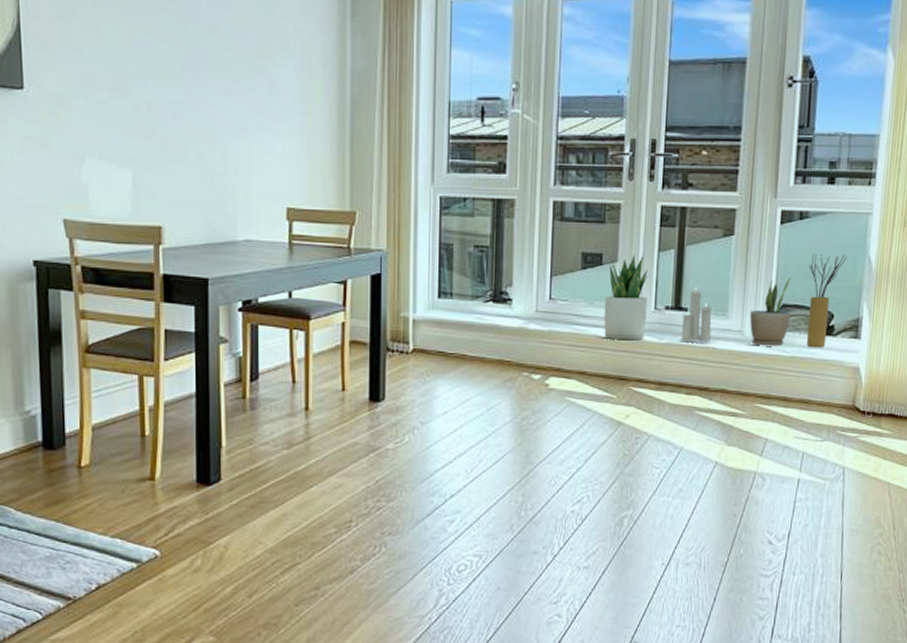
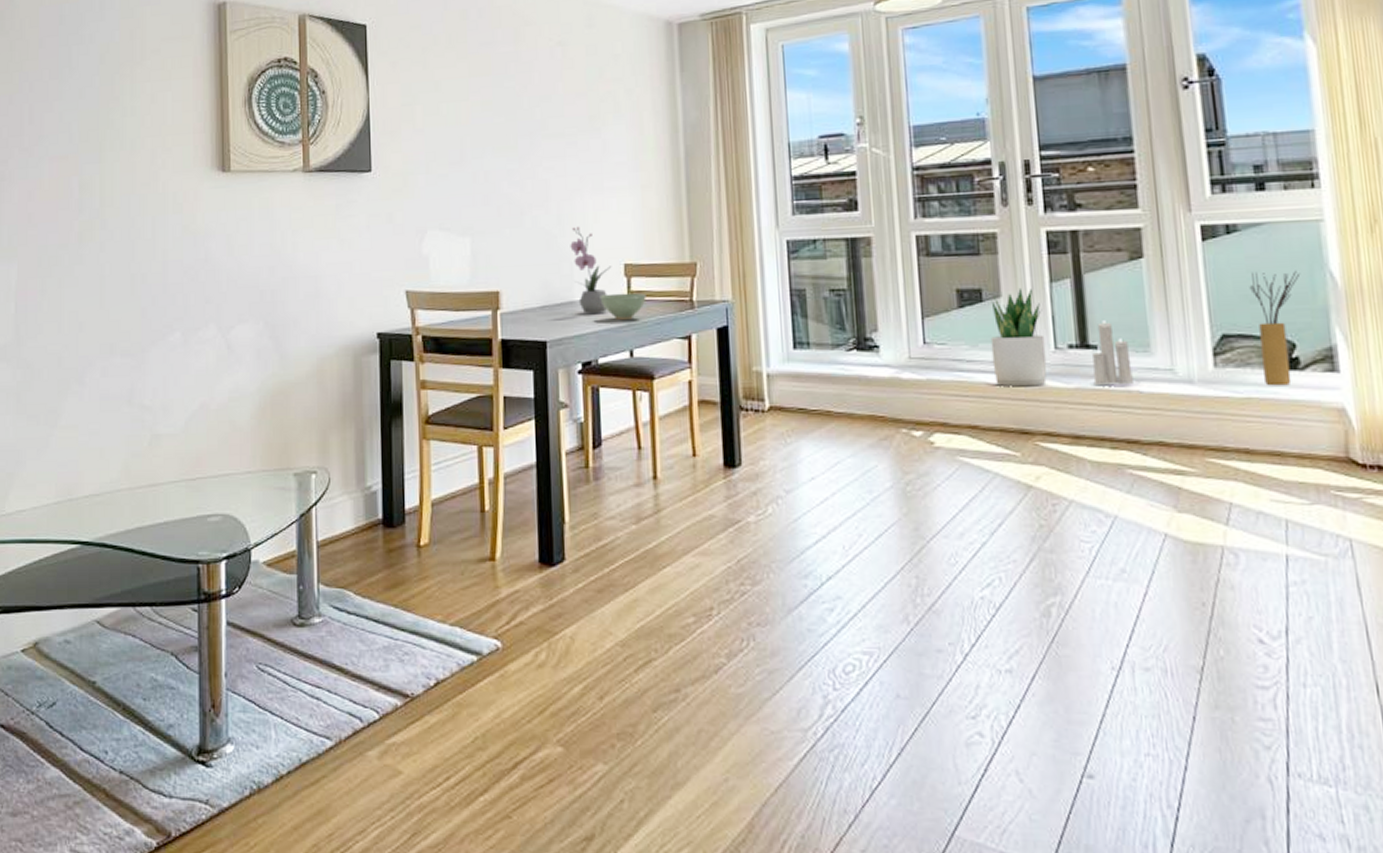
flower arrangement: none [234,167,275,255] -> present [570,226,612,314]
bowl: none [262,236,307,263] -> present [600,292,646,321]
potted plant: present [749,277,792,346] -> none [1179,302,1236,387]

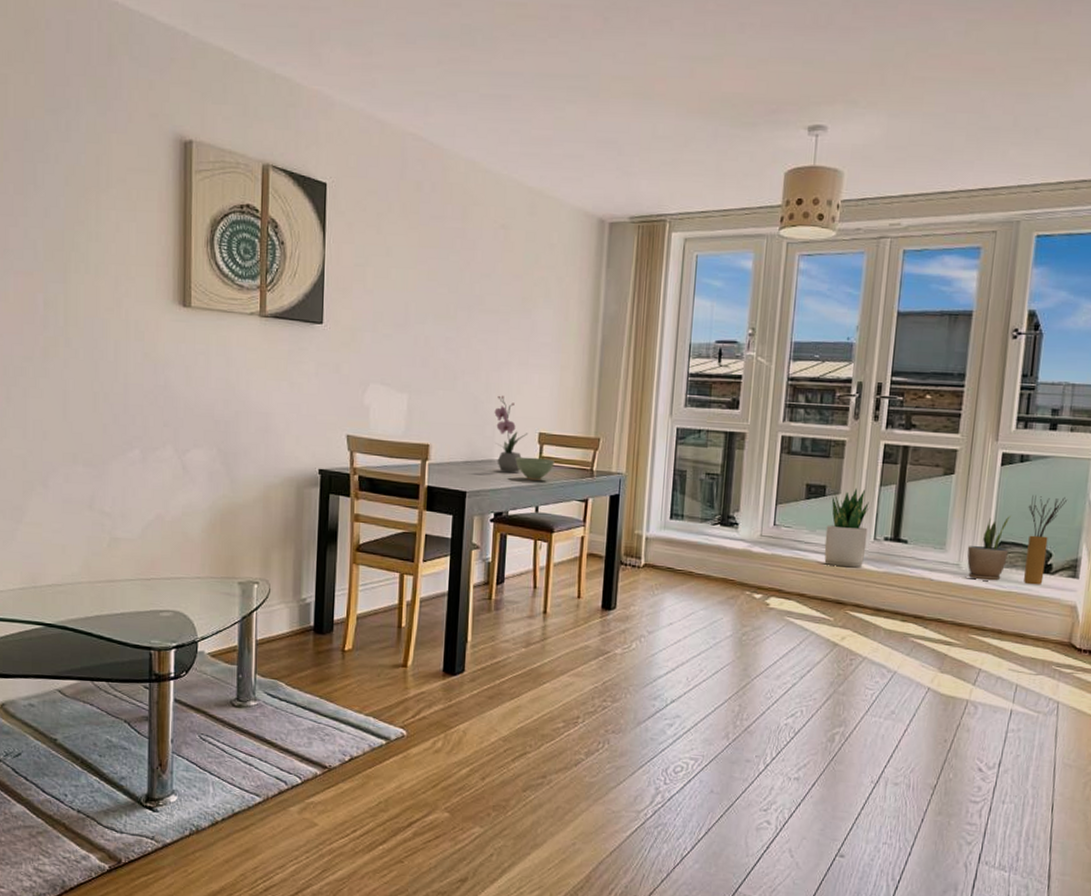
candle: present [1092,320,1133,386] -> none [898,521,930,574]
potted plant: none [1179,302,1236,387] -> present [967,516,1011,581]

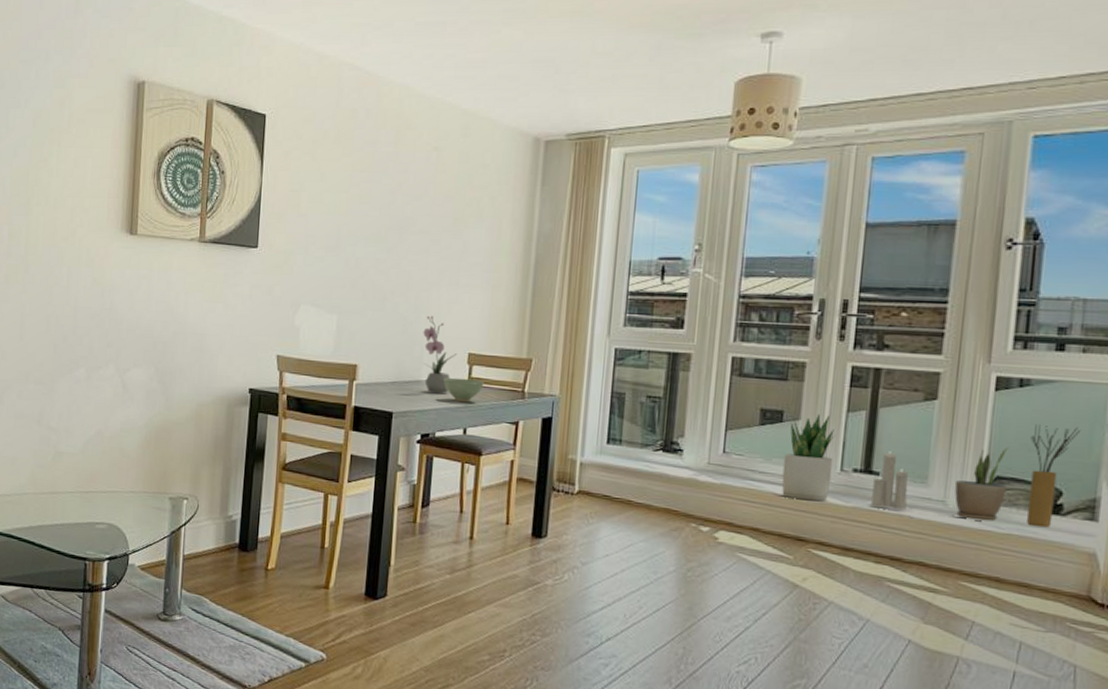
candle: none [898,521,930,574] -> present [870,451,908,511]

